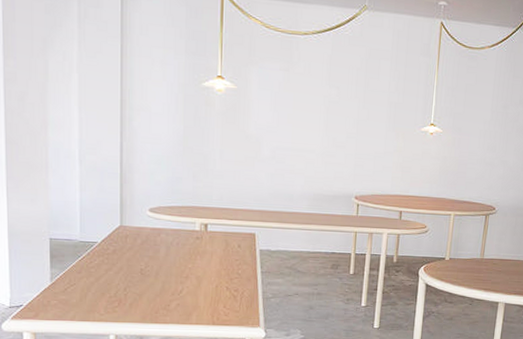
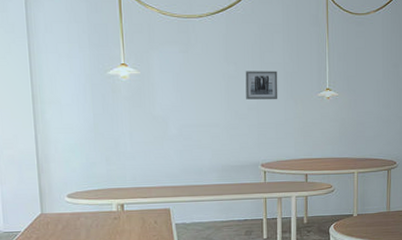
wall art: none [345,96,382,130] -> present [245,71,278,100]

